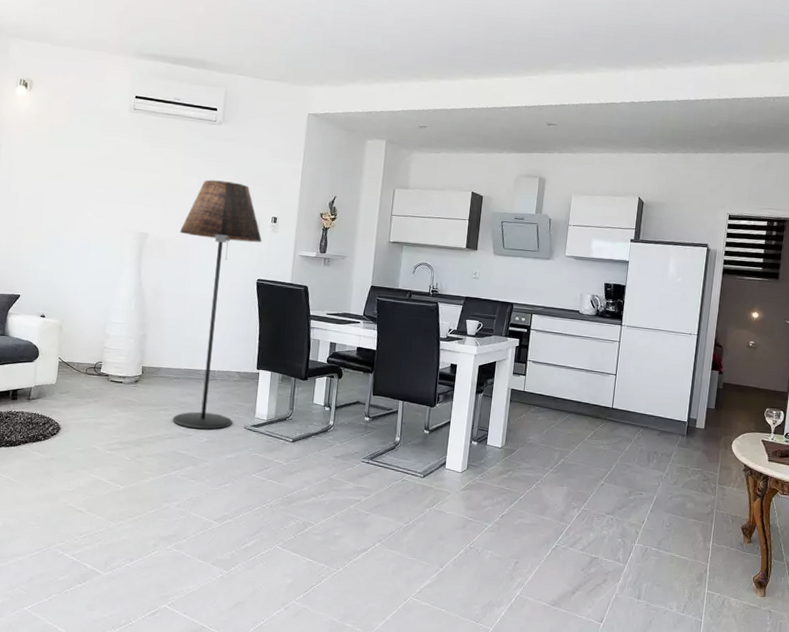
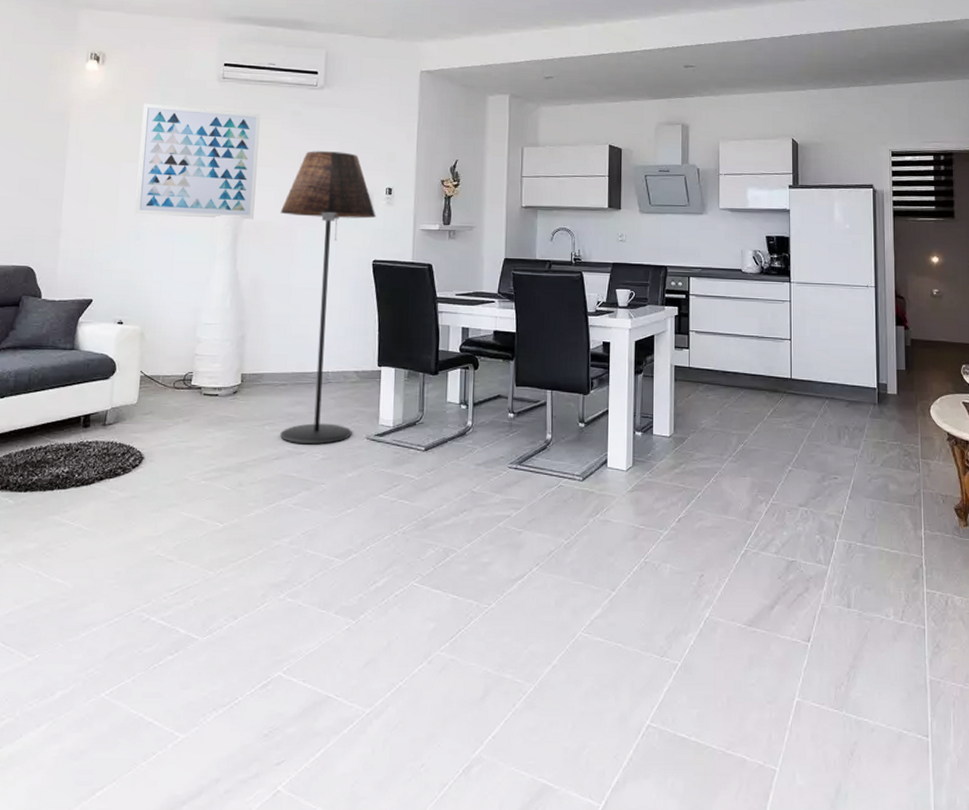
wall art: none [56,127,166,237] -> present [135,103,261,220]

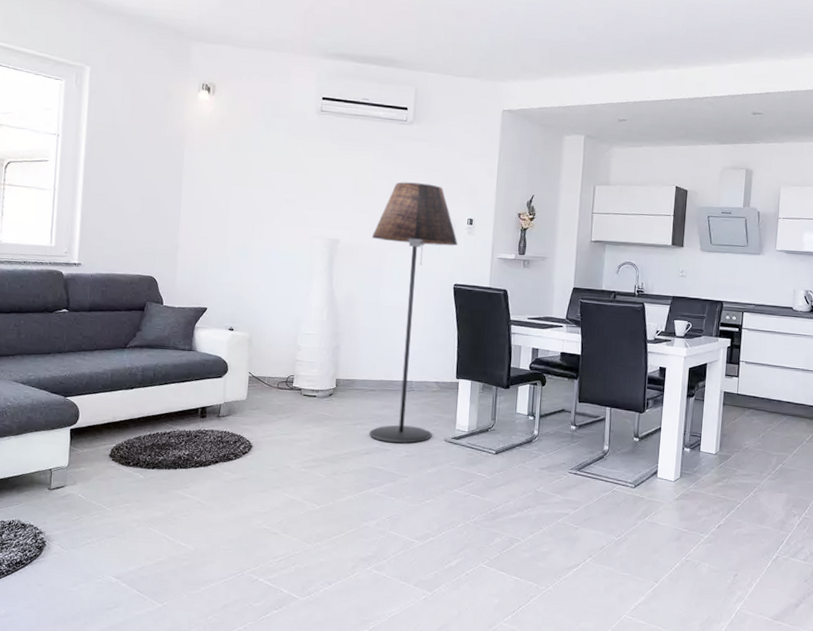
wall art: present [135,103,261,220] -> none [243,132,356,243]

